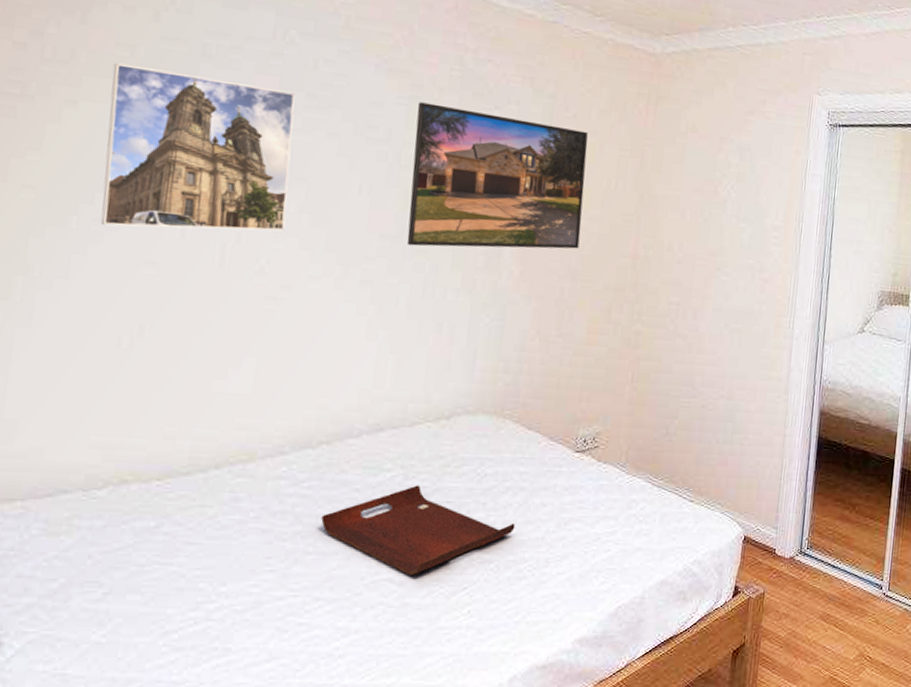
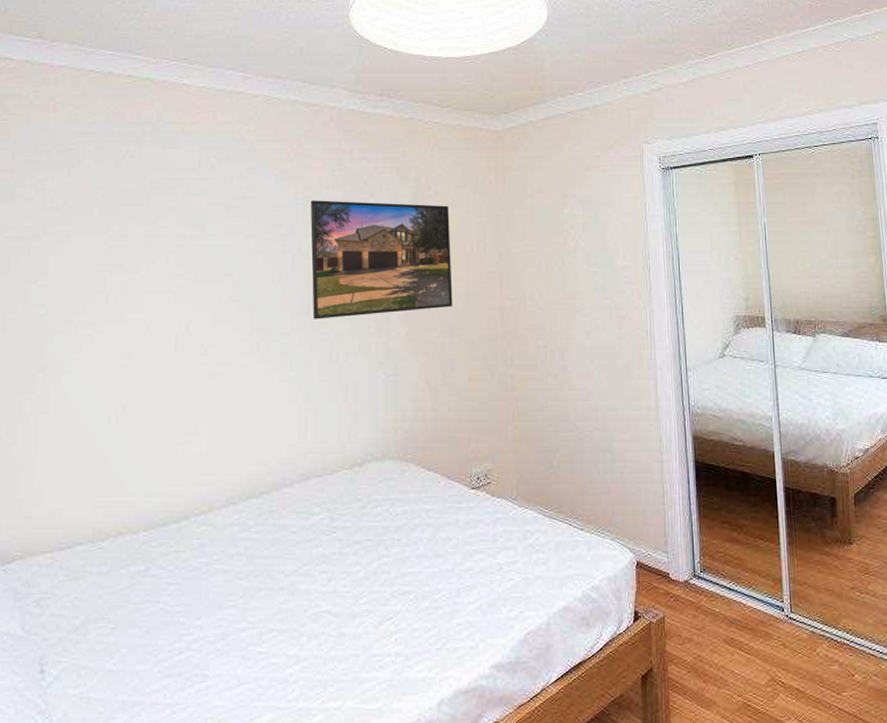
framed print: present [100,62,295,231] -> none [90,203,220,328]
serving tray: present [321,485,516,575] -> none [268,526,427,607]

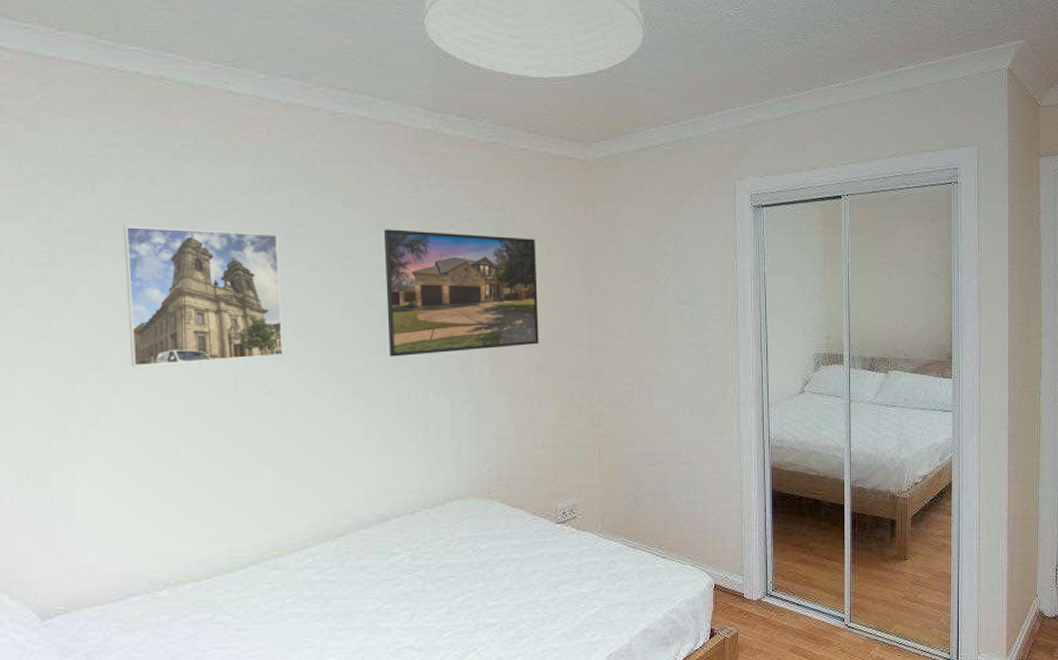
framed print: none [90,203,220,328] -> present [123,226,283,367]

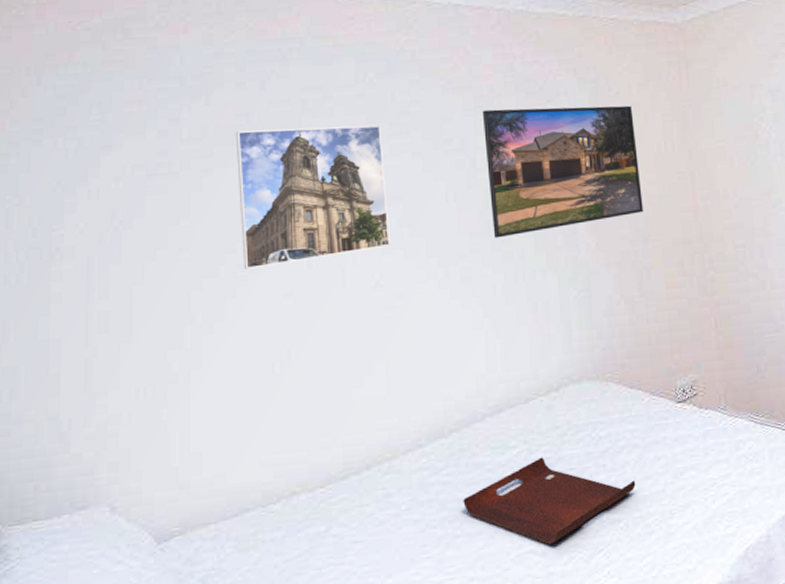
serving tray: none [346,564,512,642] -> present [463,457,636,545]

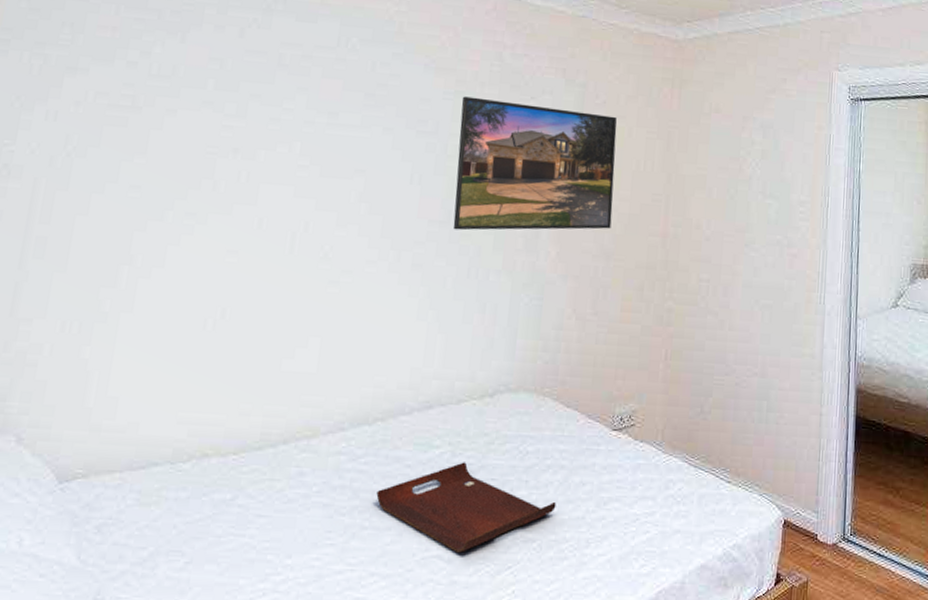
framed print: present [235,125,390,270] -> none [192,75,356,220]

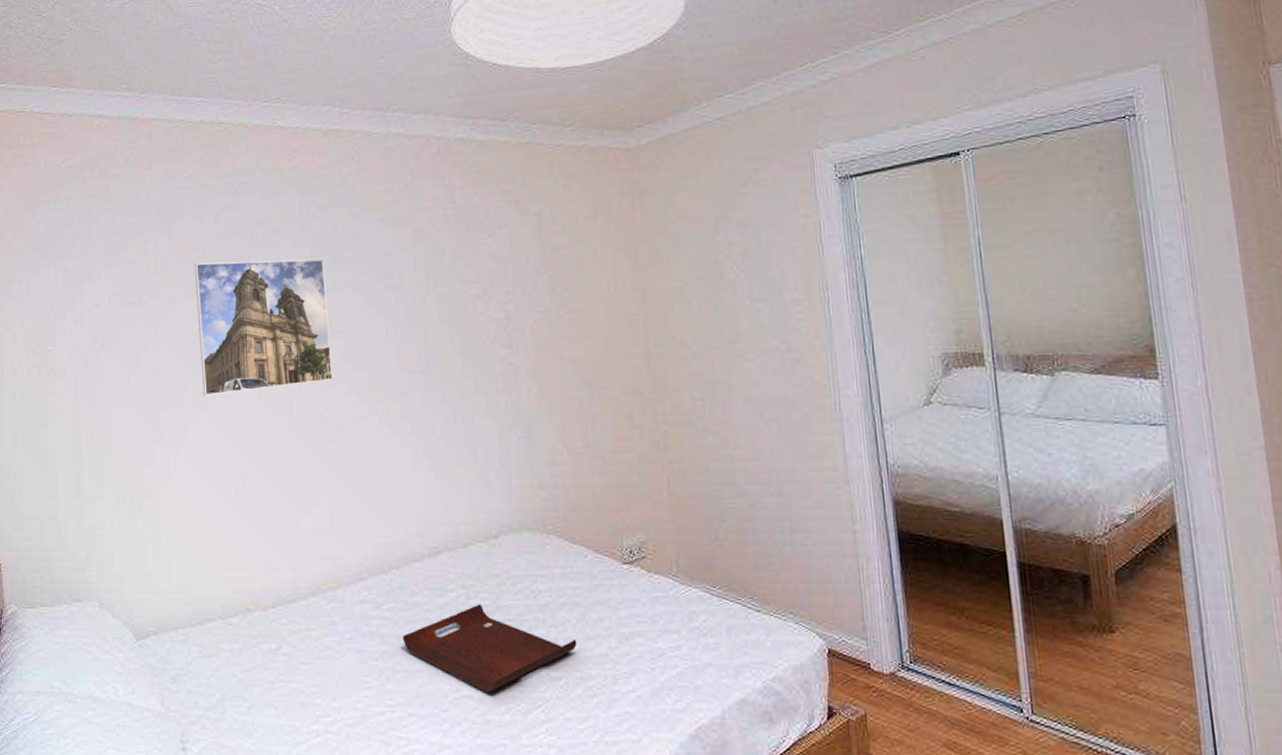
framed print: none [192,75,356,220] -> present [194,259,333,396]
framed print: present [453,96,617,231] -> none [421,240,590,378]

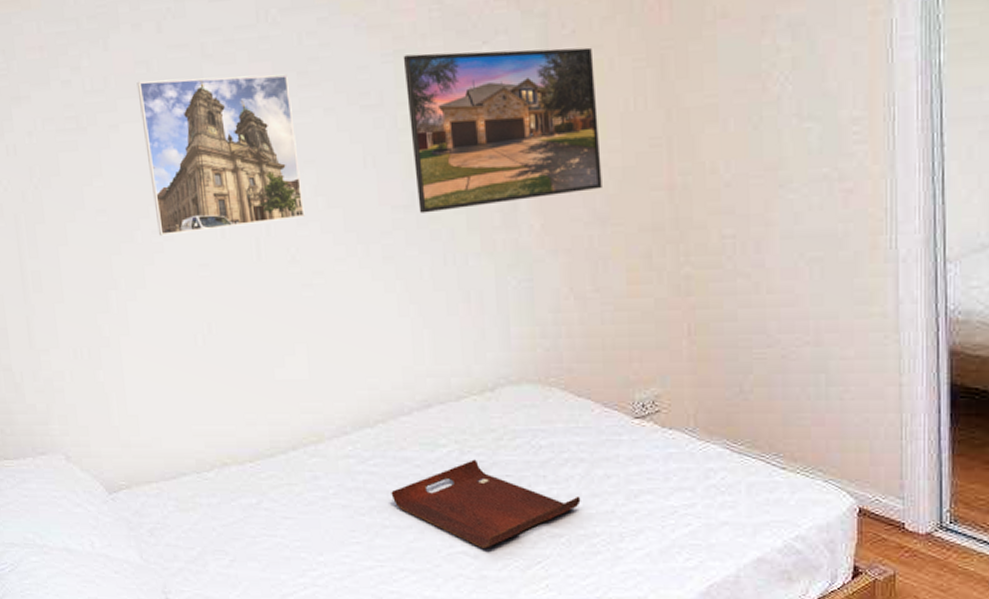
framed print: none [421,240,590,378] -> present [403,47,602,213]

